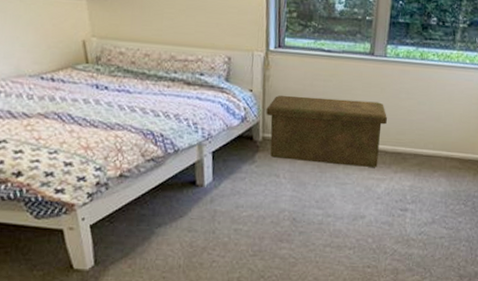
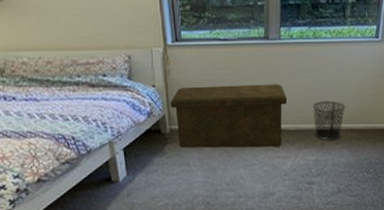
waste bin: none [412,125,448,167] -> present [313,101,346,141]

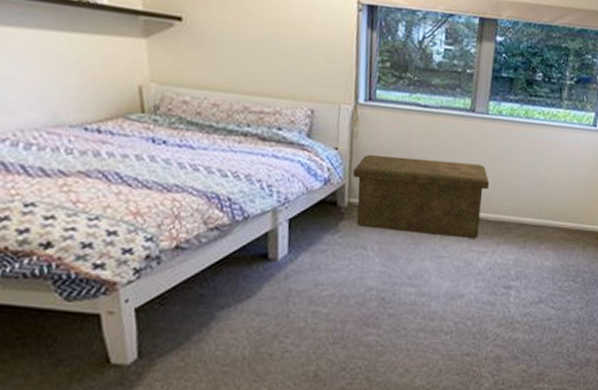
waste bin: present [313,101,346,141] -> none [517,190,555,238]

